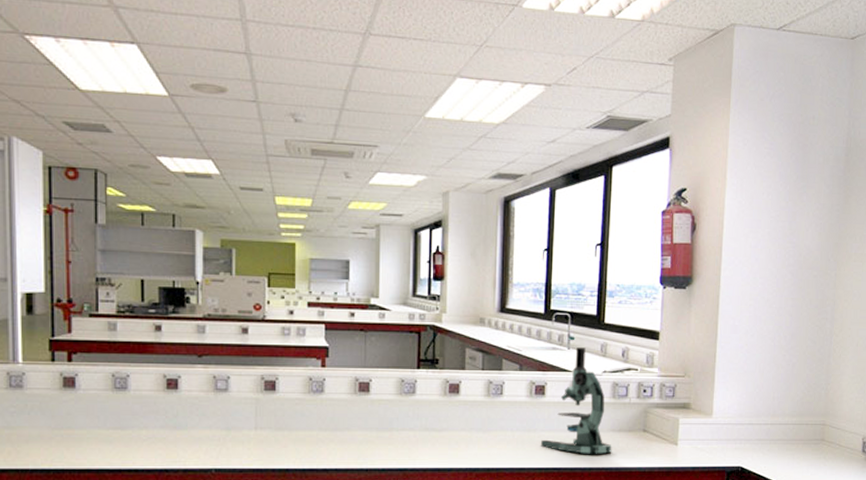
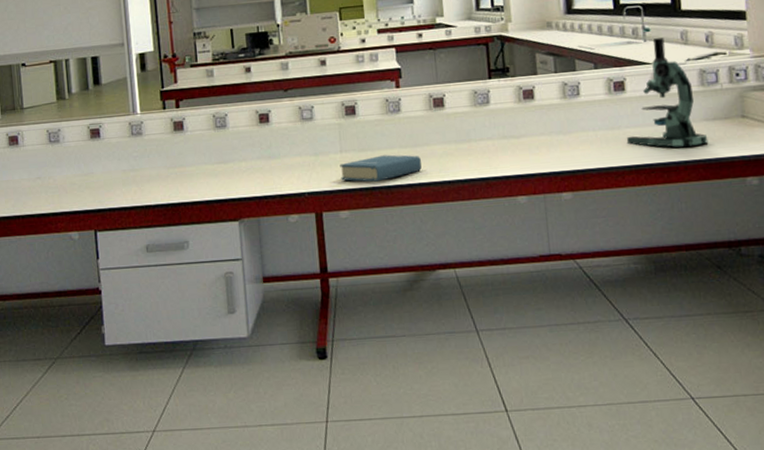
hardback book: none [253,436,340,463] -> present [339,154,422,182]

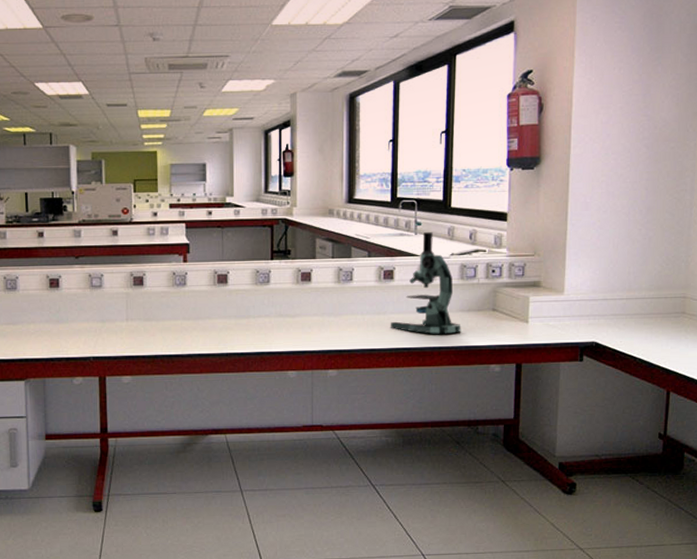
hardback book: present [339,154,422,182] -> none [125,325,202,350]

